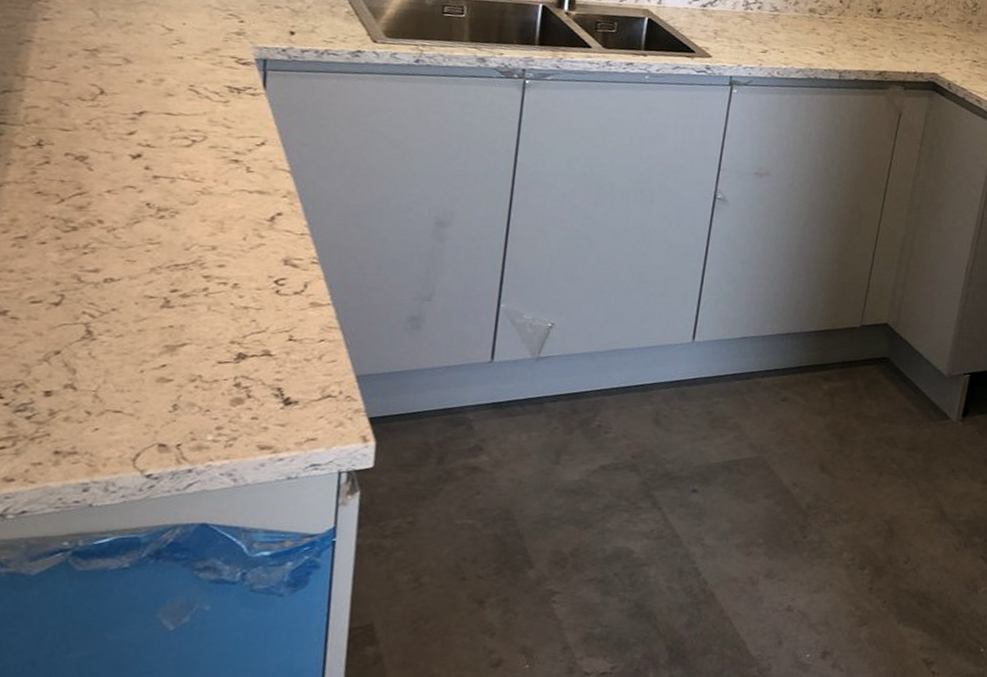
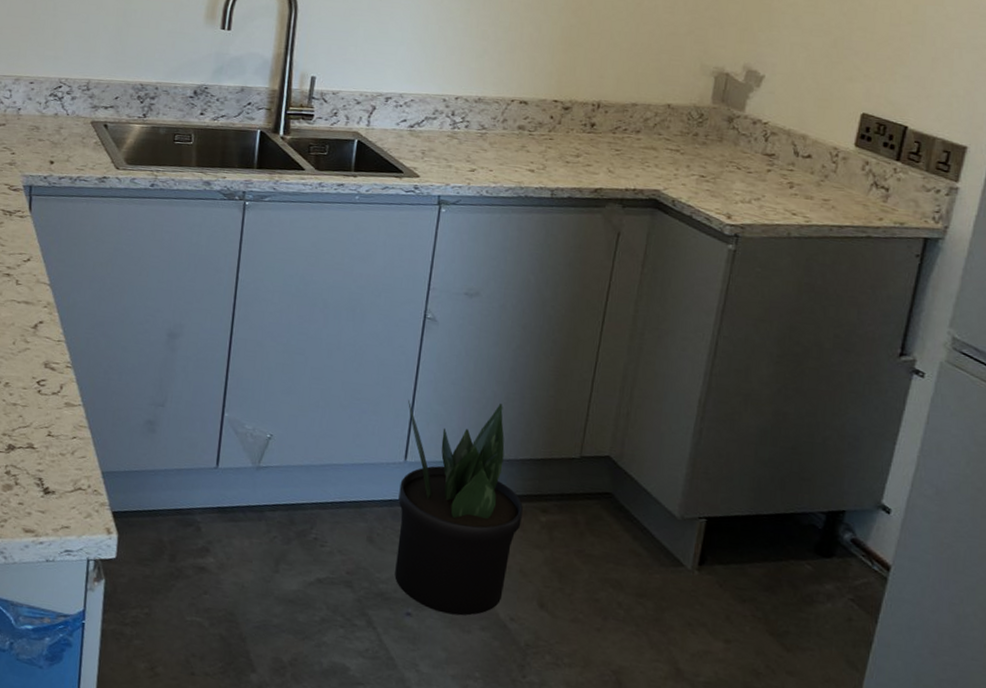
planter: none [681,280,808,487] -> present [394,400,524,616]

